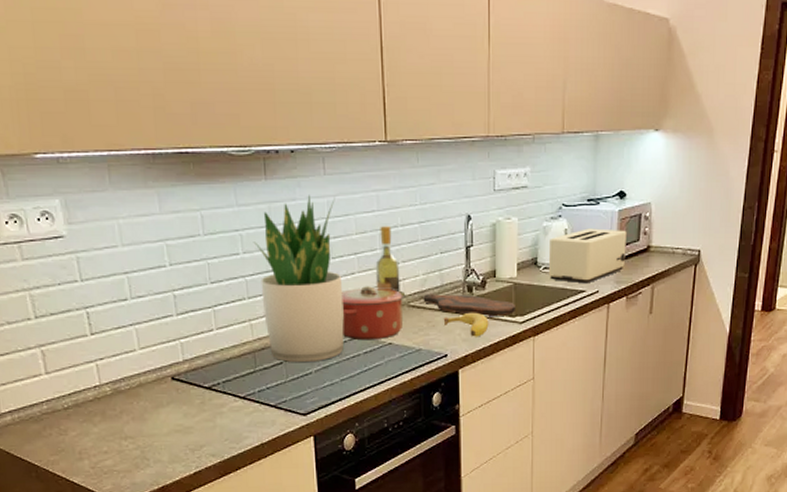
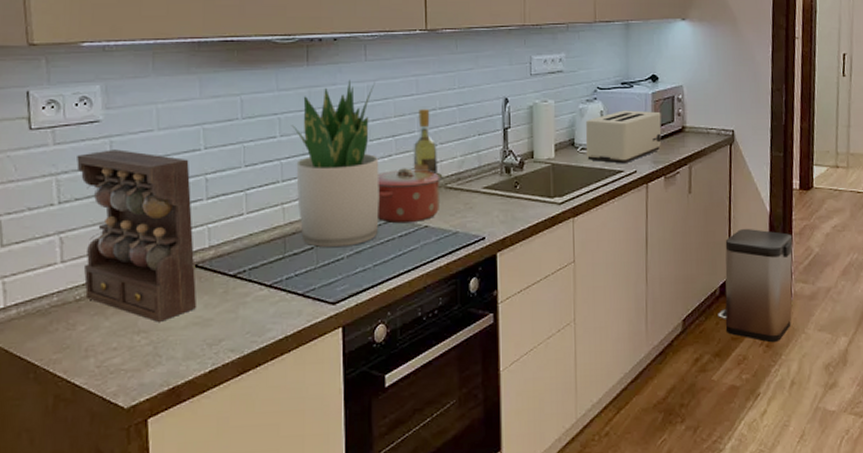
spice rack: none [46,265,178,429] -> present [77,149,197,322]
cutting board: present [423,294,515,316] -> none [460,175,554,197]
fruit: present [443,312,489,337] -> none [481,193,527,219]
pedal bin: none [669,349,749,456] -> present [718,229,793,343]

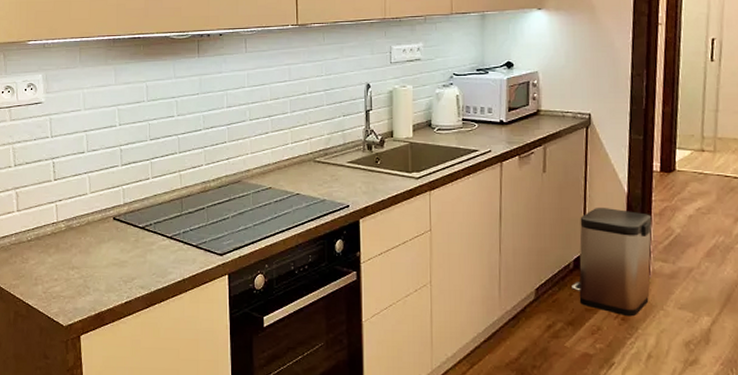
spice rack: present [77,149,197,322] -> none [26,125,116,261]
planter: present [291,80,379,248] -> none [186,69,258,209]
casserole: present [378,168,443,224] -> none [257,144,312,191]
bottle: present [413,109,437,173] -> none [286,93,307,149]
toaster: present [585,110,662,164] -> none [442,94,517,144]

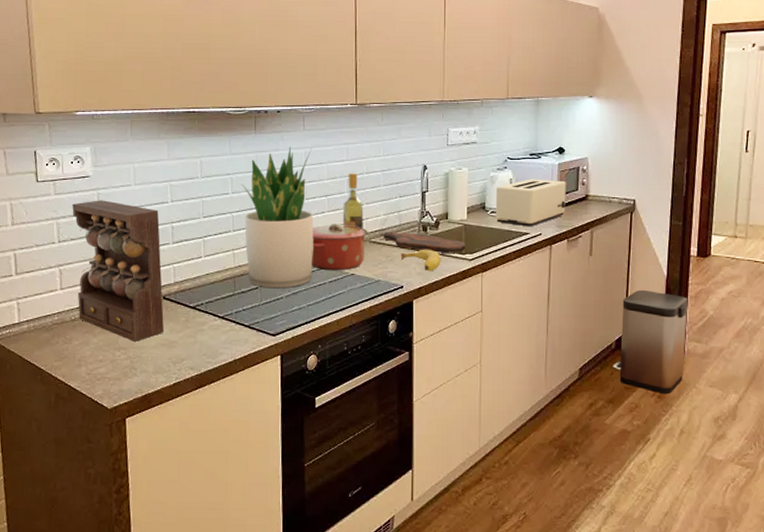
spice rack: none [26,125,116,261] -> present [72,200,165,341]
planter: none [186,69,258,209] -> present [241,147,314,289]
casserole: none [257,144,312,191] -> present [312,224,368,271]
bottle: none [286,93,307,149] -> present [342,173,364,229]
cutting board: none [327,151,412,172] -> present [383,232,465,253]
fruit: none [345,168,387,190] -> present [400,249,441,271]
toaster: none [442,94,517,144] -> present [495,179,566,227]

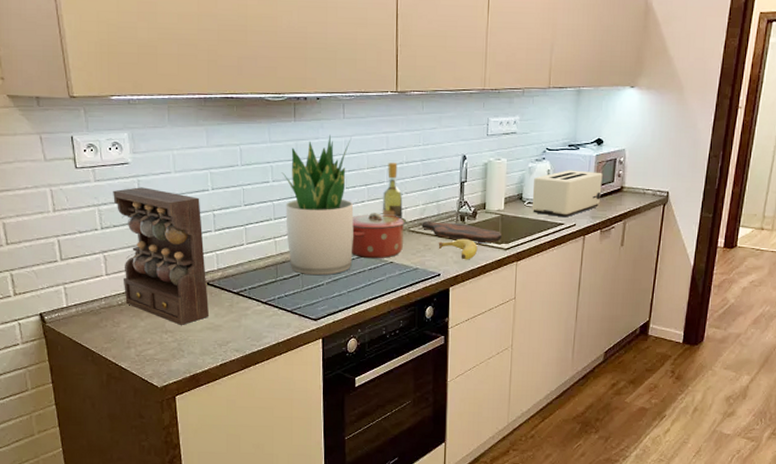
pedal bin: present [613,290,688,394] -> none [636,279,712,376]

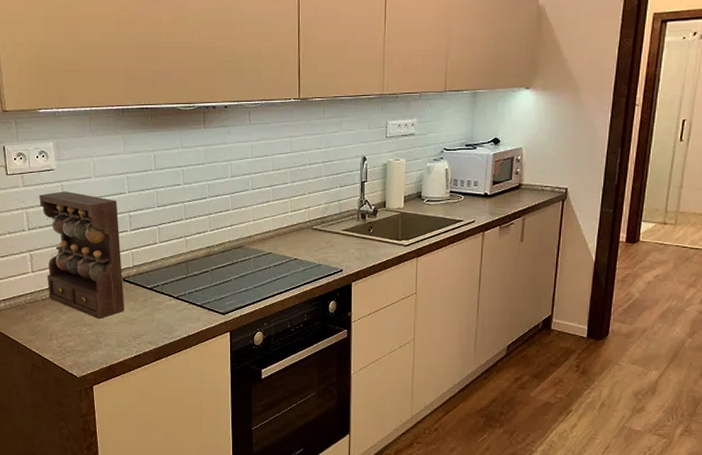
planter: present [281,135,354,276] -> none [192,140,259,272]
casserole: present [352,213,407,259] -> none [258,212,310,256]
bottle: present [382,163,403,218] -> none [286,165,306,217]
cutting board: present [422,221,501,243] -> none [324,220,401,239]
fruit: present [438,238,478,260] -> none [340,235,379,256]
toaster: present [531,170,603,218] -> none [431,169,500,215]

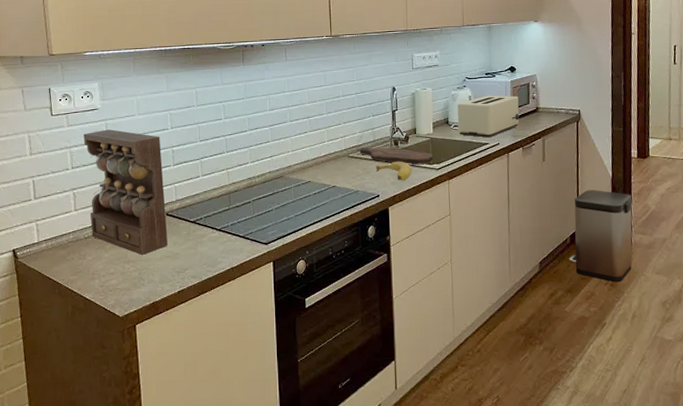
cutting board: none [324,220,401,239] -> present [359,147,433,164]
fruit: none [340,235,379,256] -> present [375,161,412,181]
toaster: none [431,169,500,215] -> present [457,95,520,138]
pedal bin: none [539,274,615,371] -> present [569,190,633,283]

